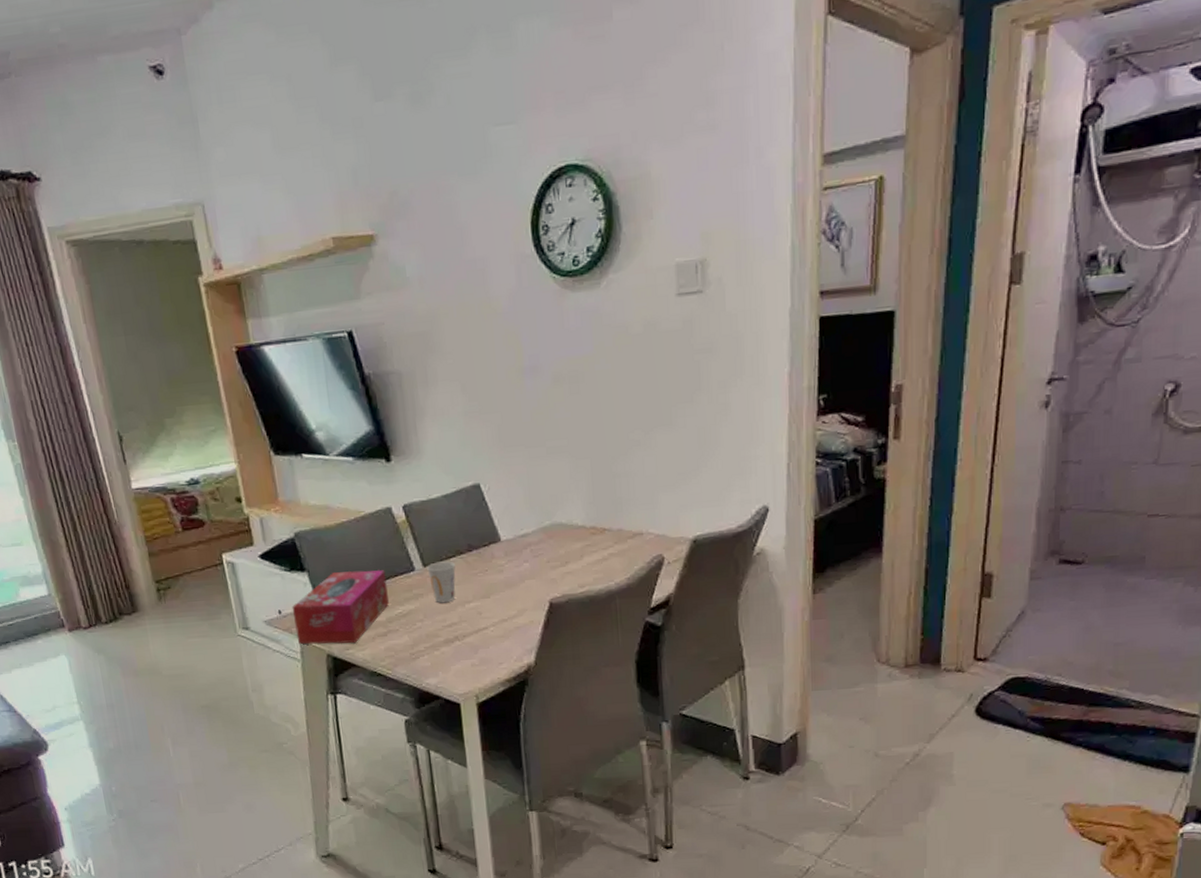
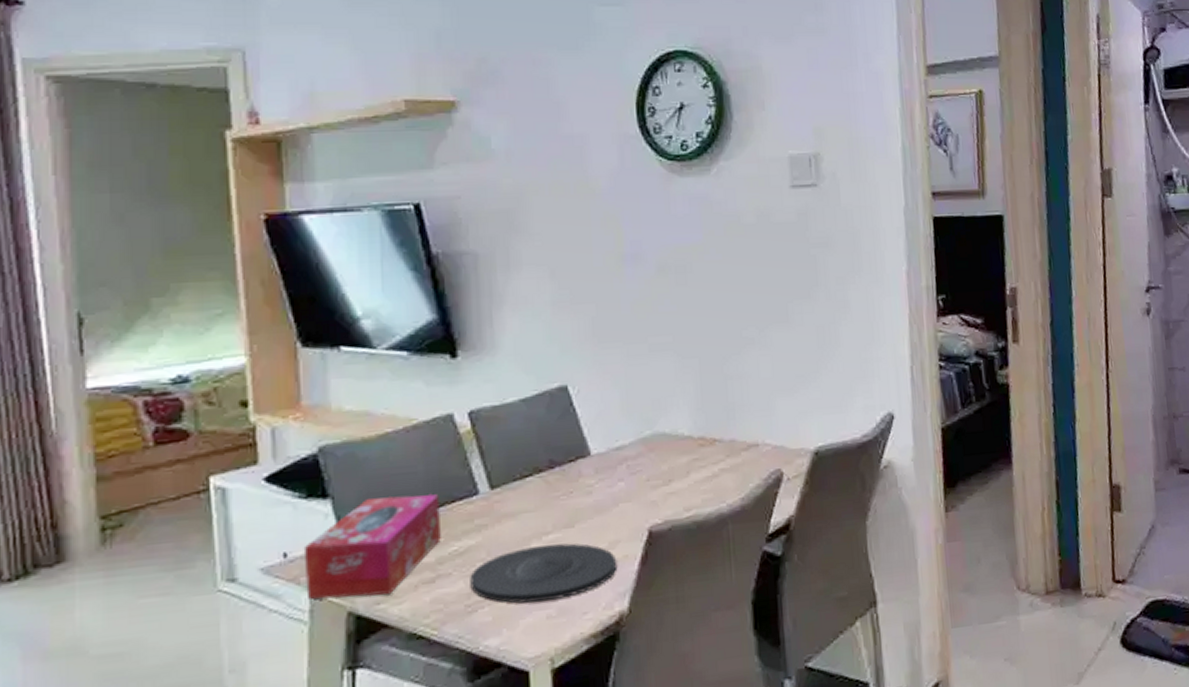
plate: none [412,610,525,654] -> present [470,543,618,604]
cup: present [427,561,456,604] -> none [495,481,533,537]

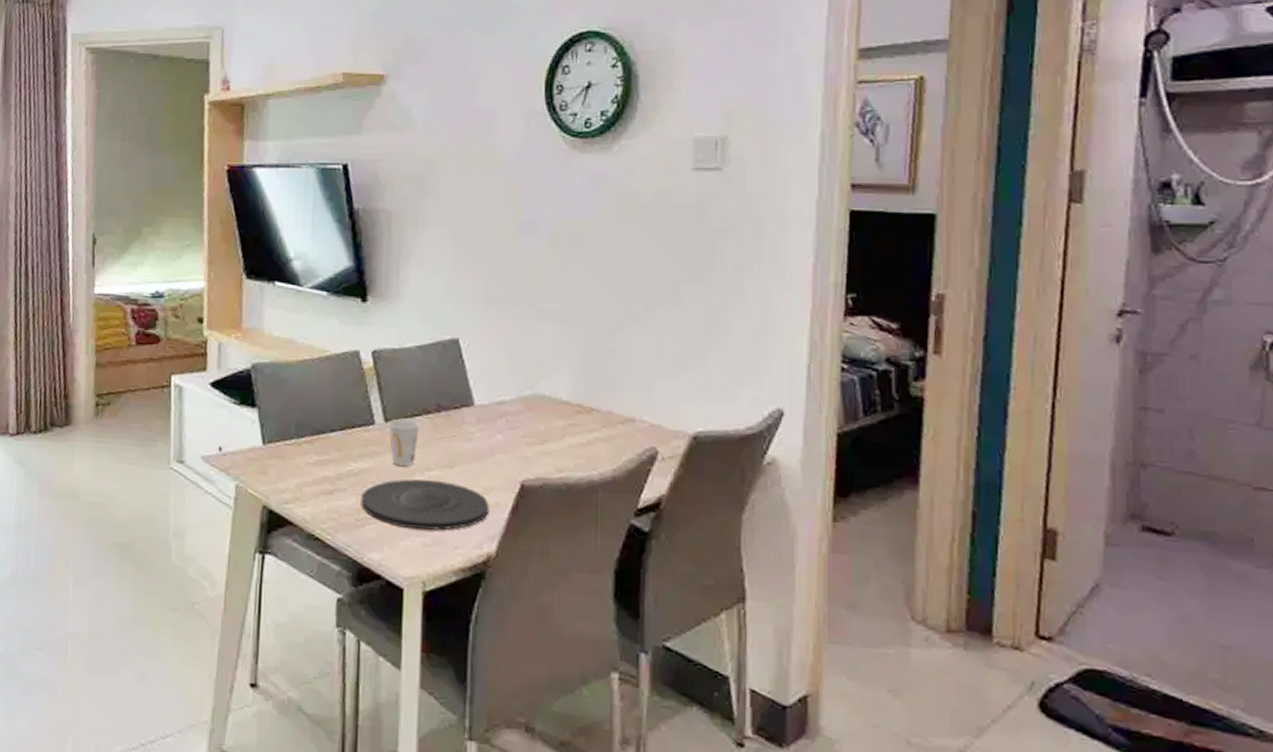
tissue box: present [303,494,441,600] -> none [233,412,342,498]
cup: none [495,481,533,537] -> present [388,418,421,467]

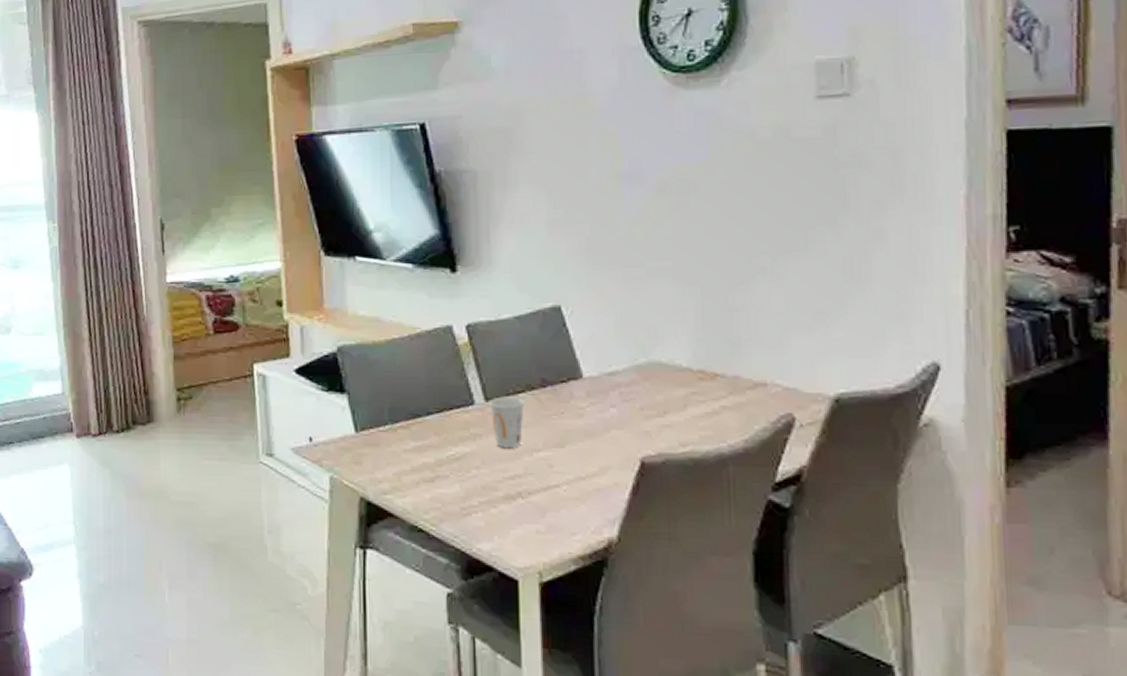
plate: present [361,479,490,531] -> none [465,461,608,516]

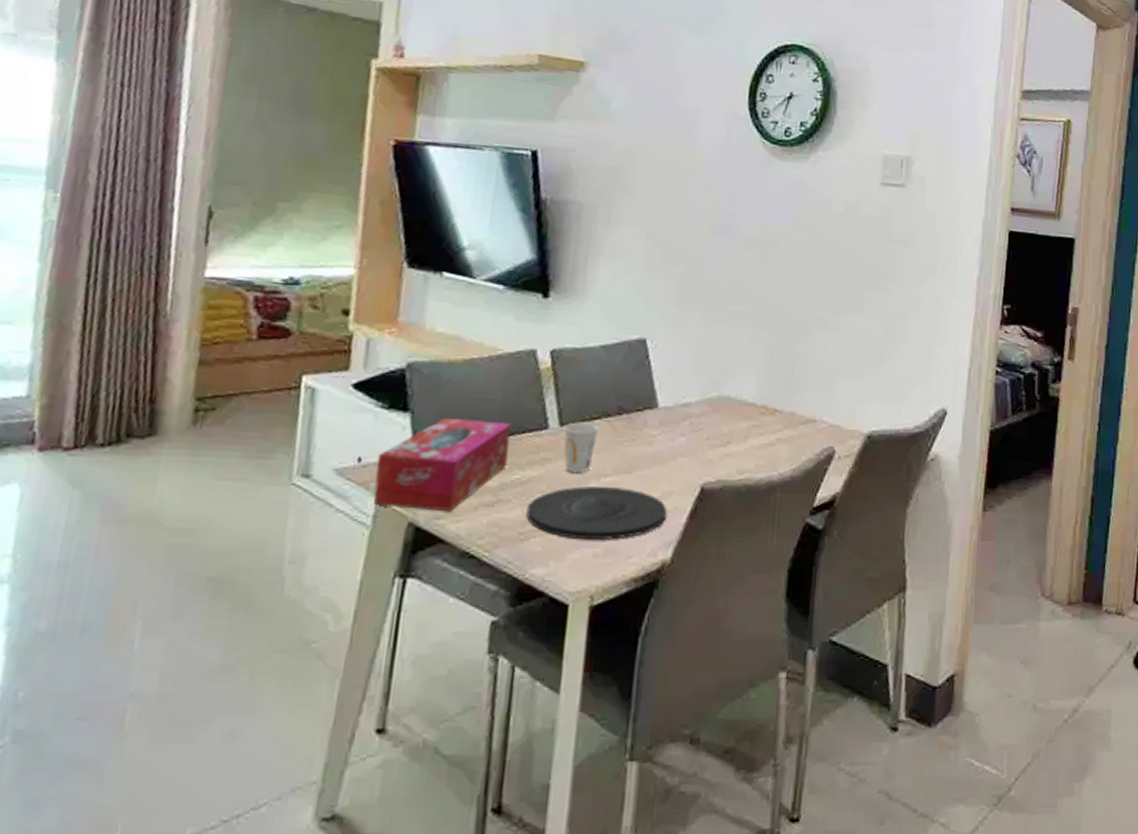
tissue box: none [325,397,440,488] -> present [373,417,511,512]
plate: none [465,461,608,516] -> present [526,486,668,540]

